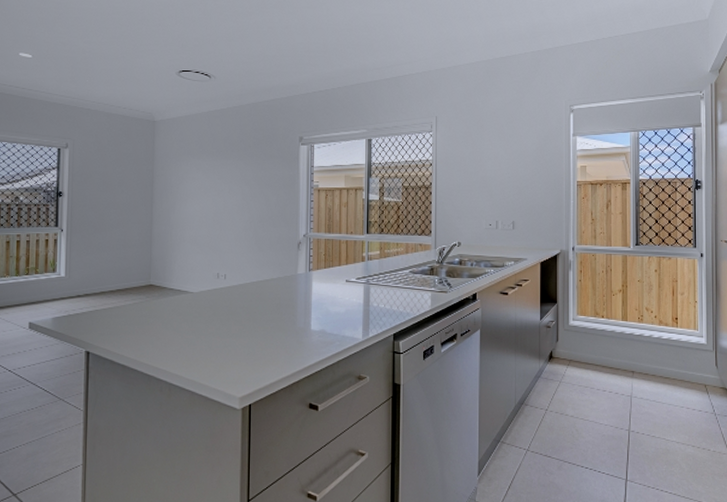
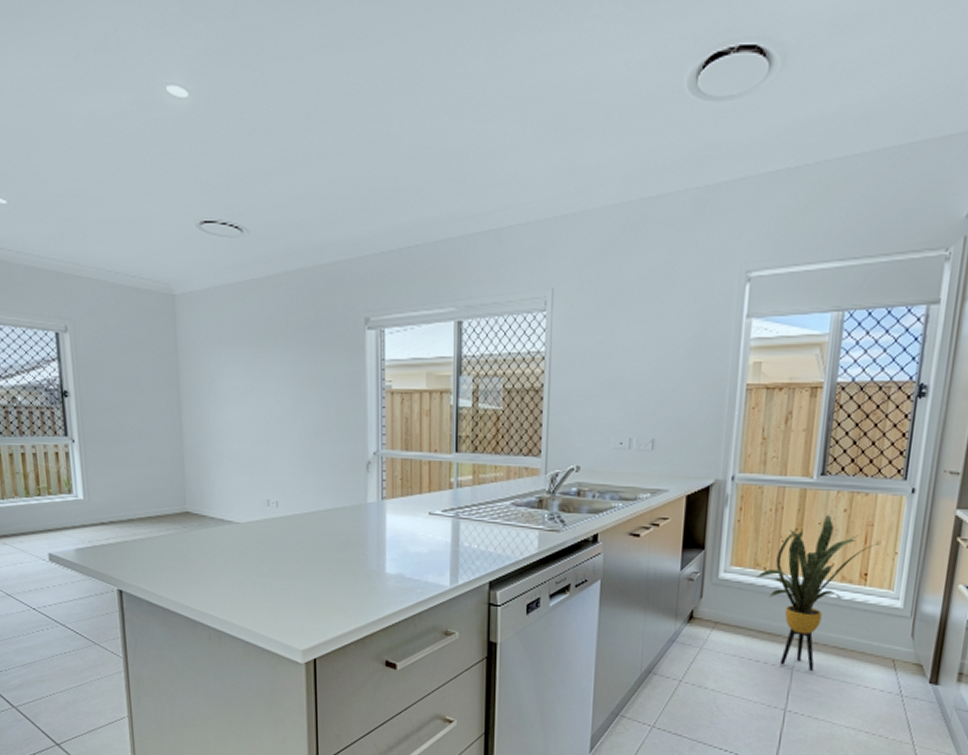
house plant: none [596,274,685,398] -> present [755,515,881,672]

